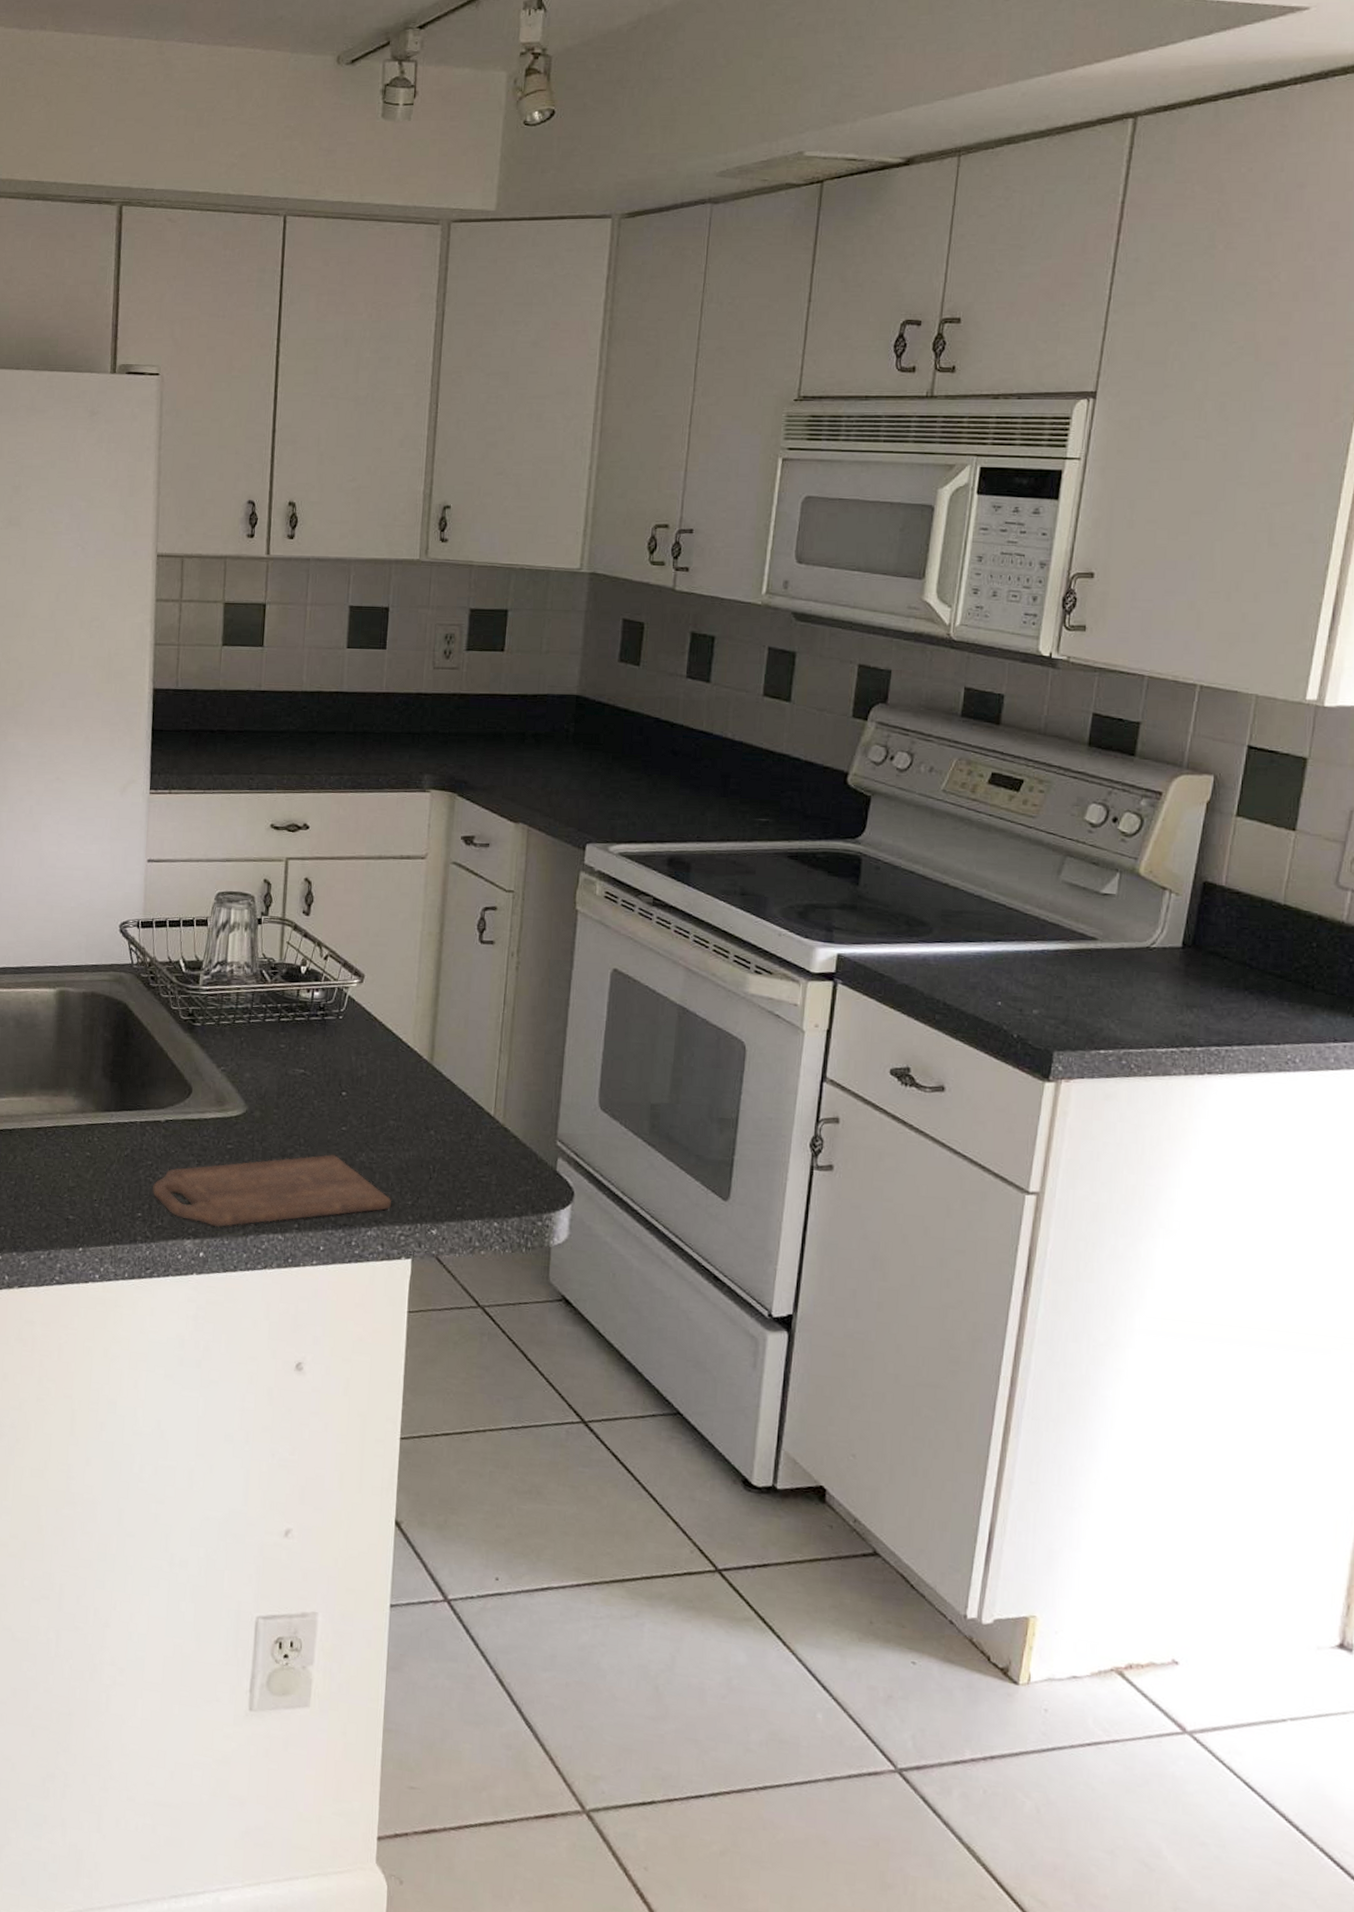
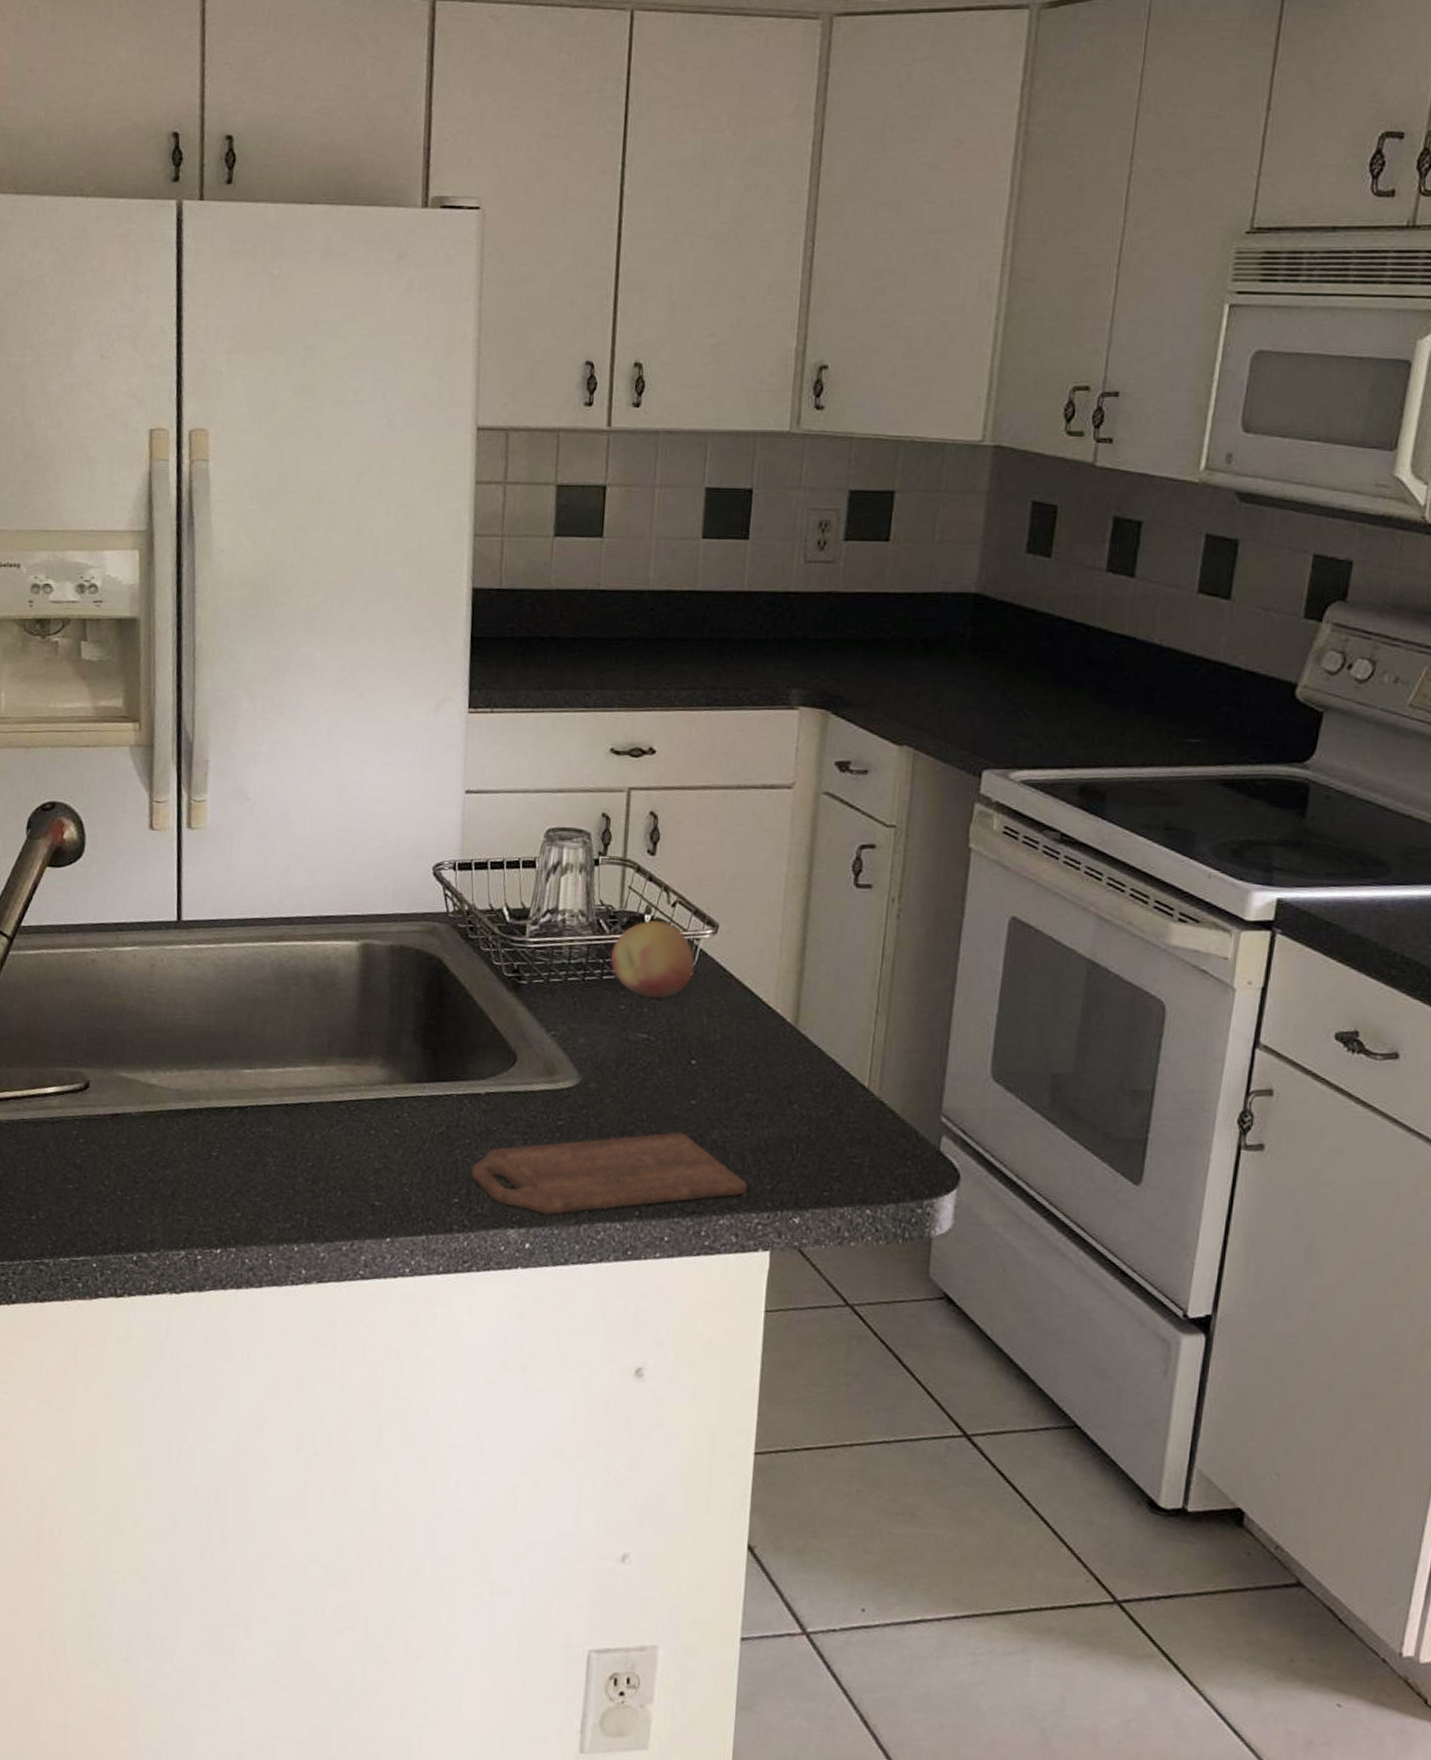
fruit: none [271,971,344,1039] -> present [610,920,695,998]

